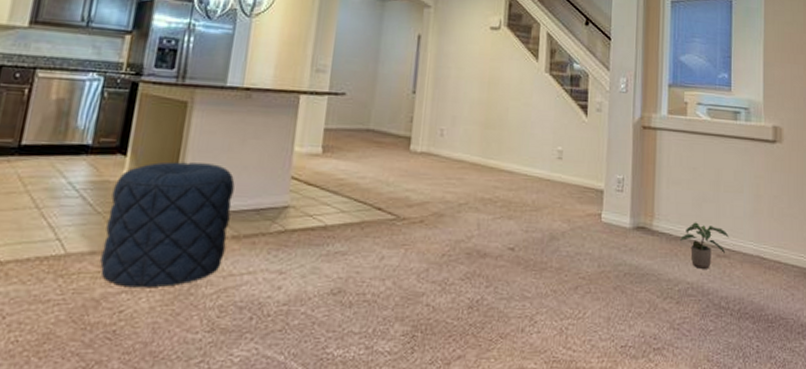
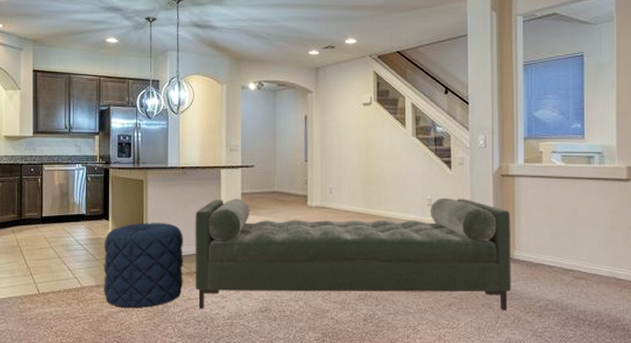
sofa: none [241,135,651,296] -> present [195,197,511,311]
potted plant: present [680,222,729,269] -> none [540,251,585,289]

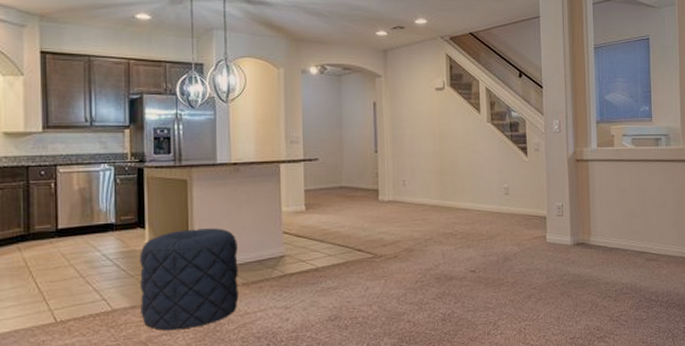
sofa: present [195,197,511,311] -> none [251,185,588,324]

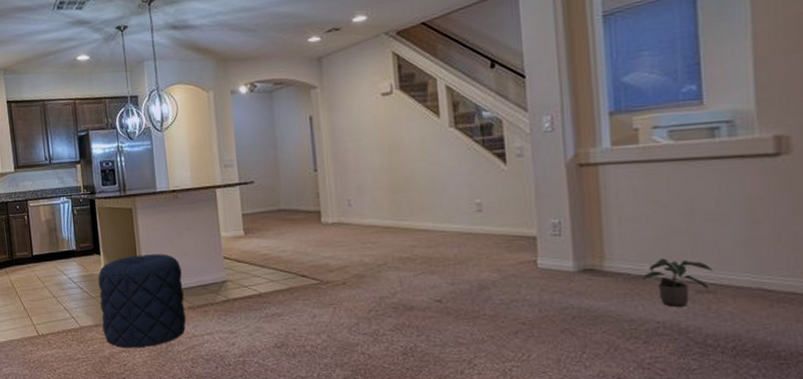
potted plant: none [614,234,656,272] -> present [642,258,713,307]

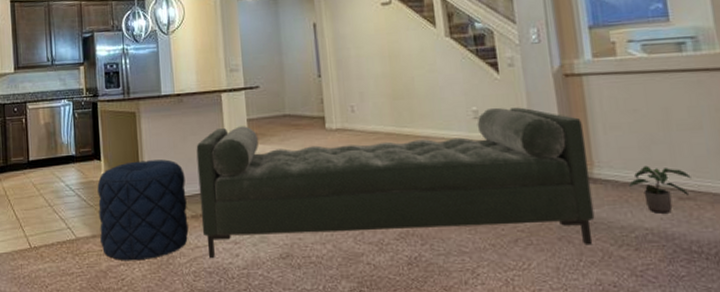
sofa: none [192,199,602,347] -> present [196,107,595,259]

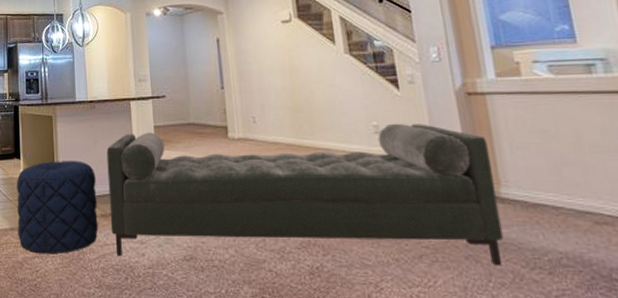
potted plant: present [629,165,691,214] -> none [539,187,608,238]

